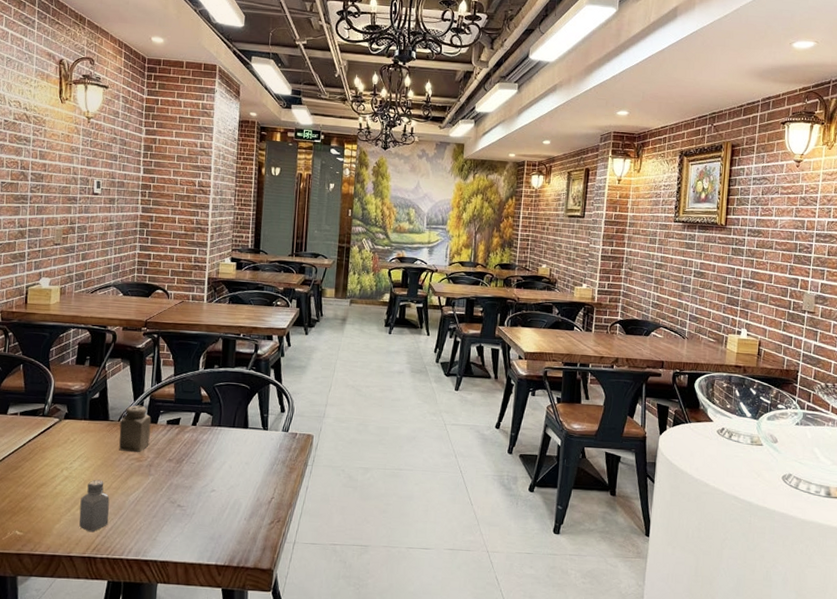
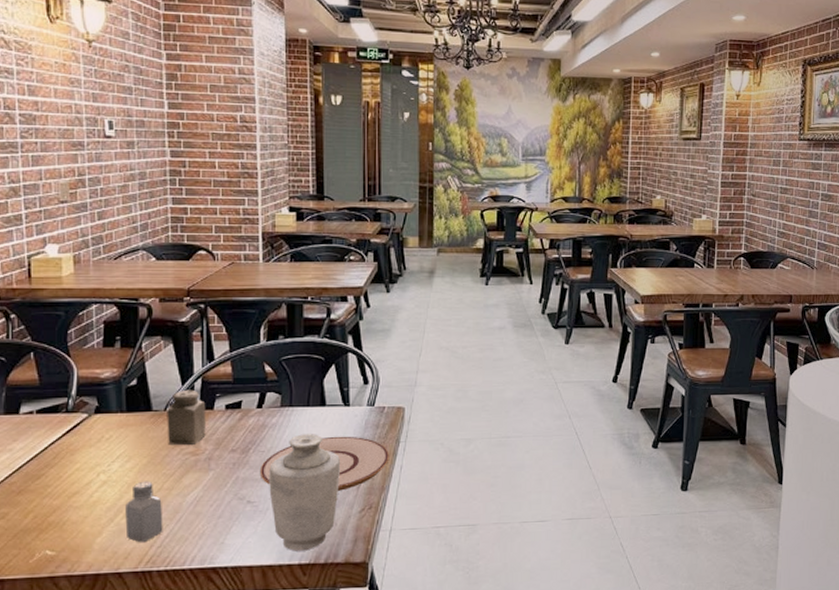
plate: none [189,455,298,504] -> present [259,436,390,491]
vase: none [196,451,257,554] -> present [269,434,341,551]

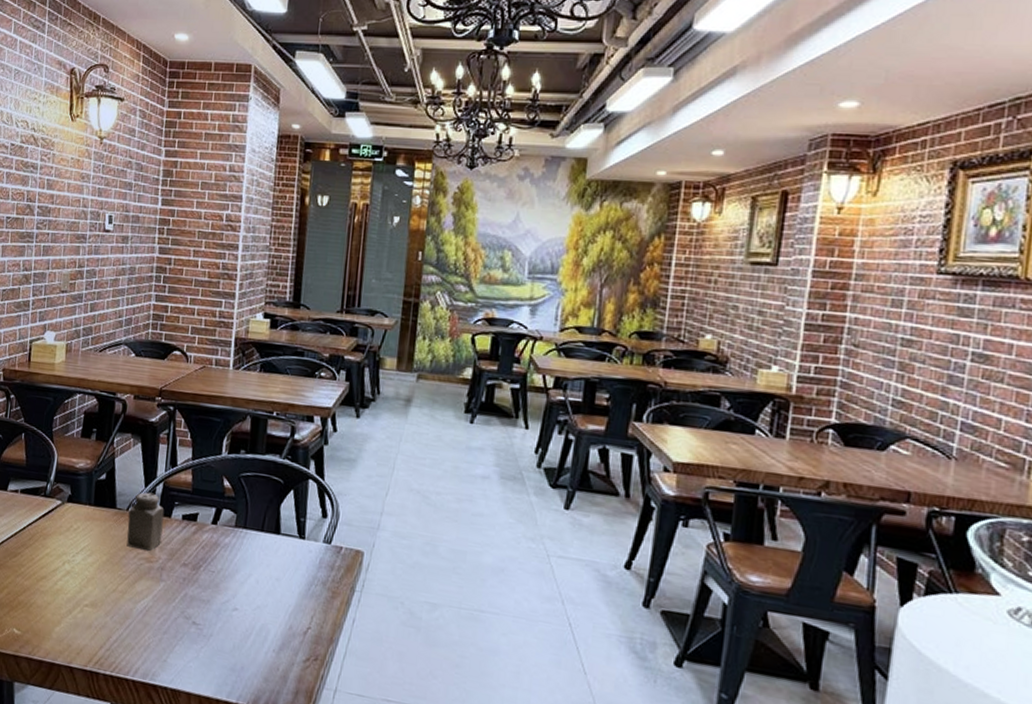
saltshaker: present [125,481,163,543] -> none [81,578,115,642]
plate: present [259,436,390,491] -> none [207,569,343,633]
vase: present [269,434,341,551] -> none [215,560,290,691]

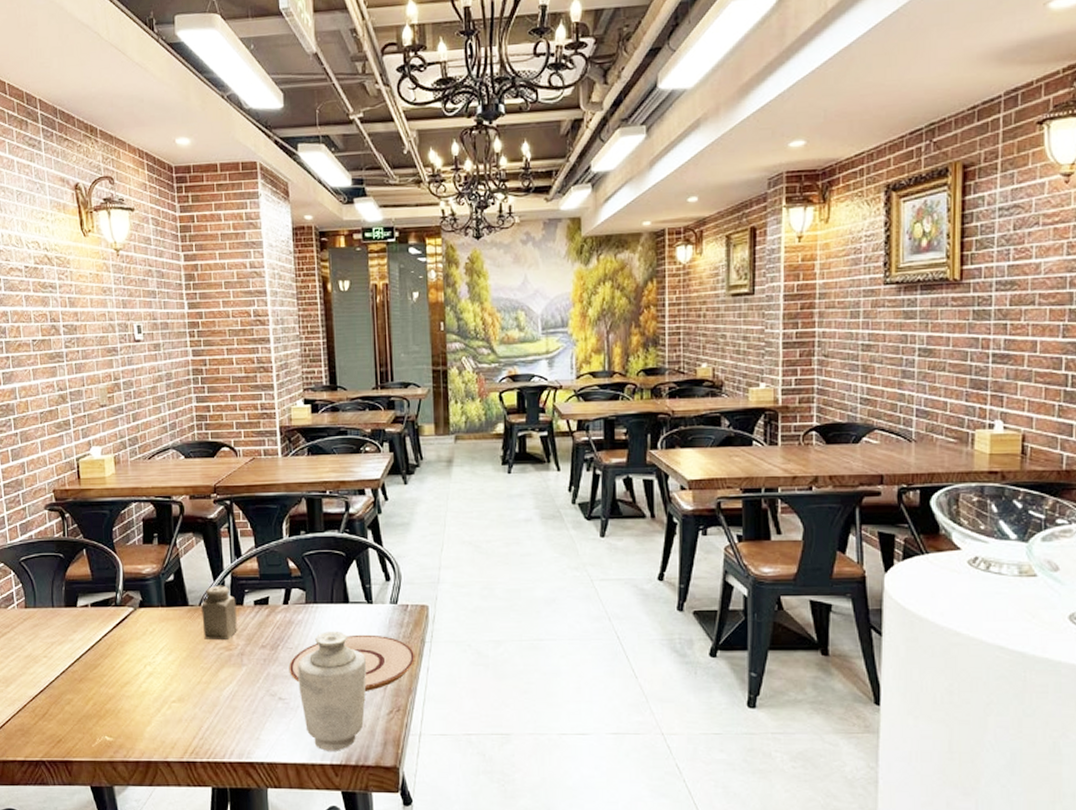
plate: none [207,569,343,633] -> present [288,634,416,691]
vase: none [215,560,290,691] -> present [298,632,367,751]

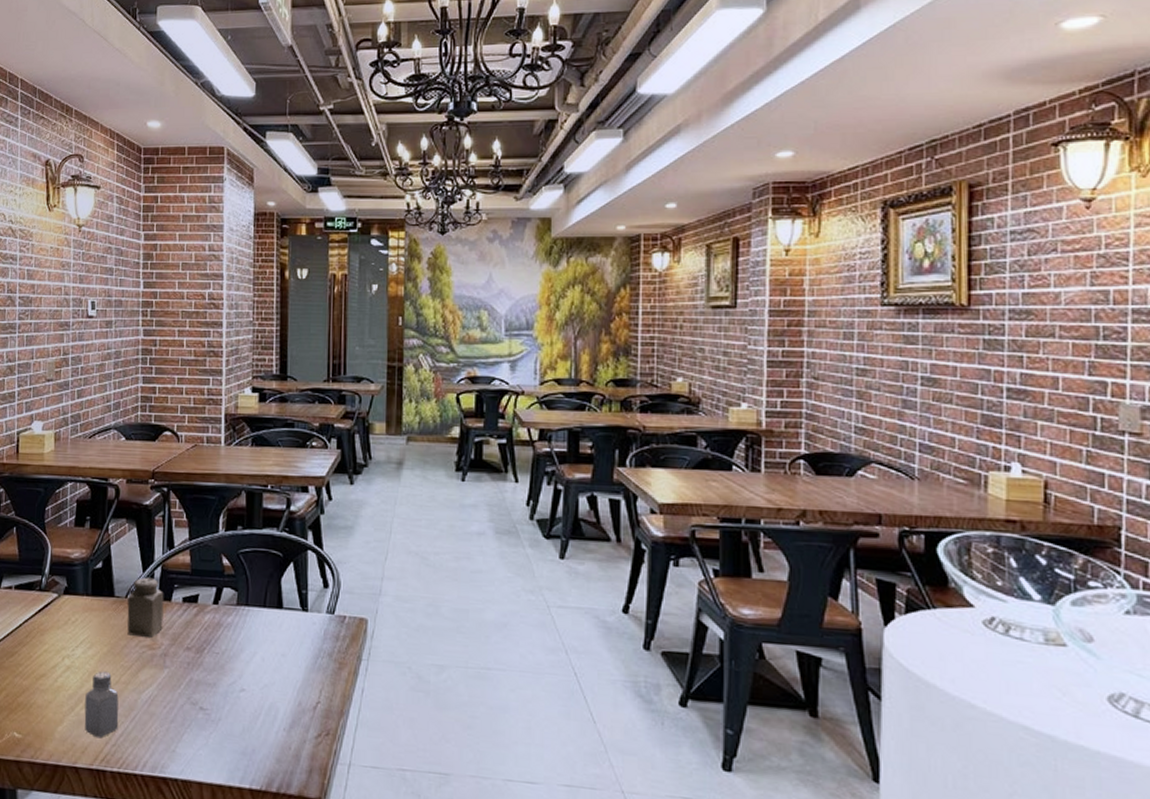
saltshaker: none [170,674,204,734] -> present [84,671,119,738]
plate: present [288,634,416,691] -> none [213,644,350,710]
vase: present [298,632,367,751] -> none [222,638,297,775]

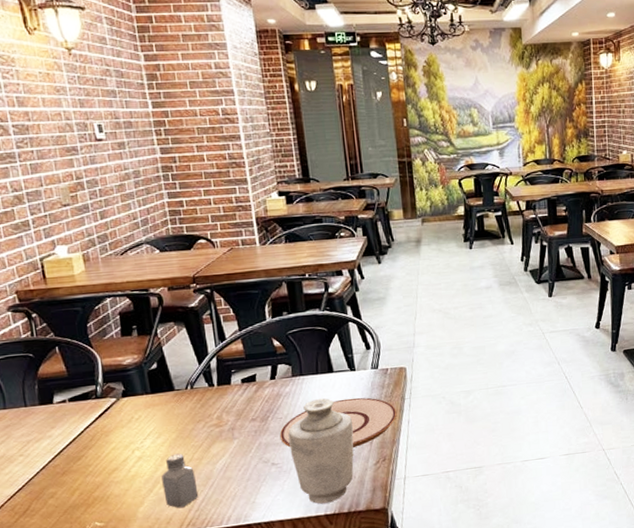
salt shaker: present [127,577,164,637] -> none [188,368,226,420]
plate: none [213,644,350,710] -> present [279,397,397,448]
vase: none [222,638,297,775] -> present [288,398,354,504]

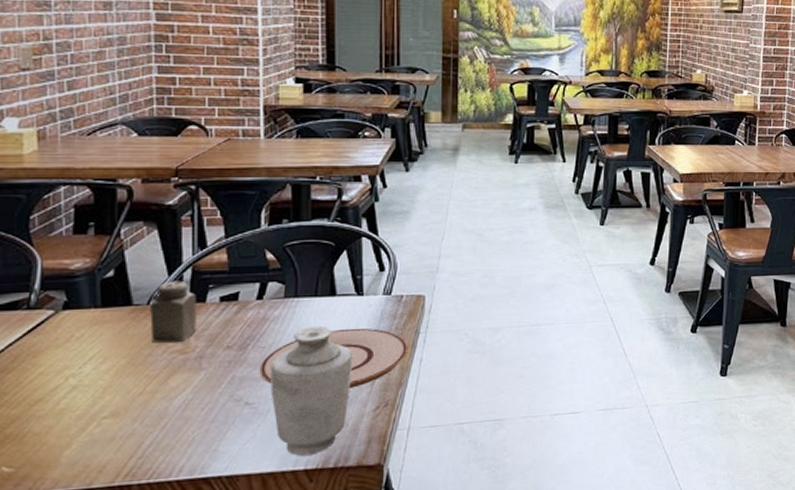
saltshaker: present [161,453,199,509] -> none [99,384,145,454]
salt shaker: none [188,368,226,420] -> present [150,280,197,343]

